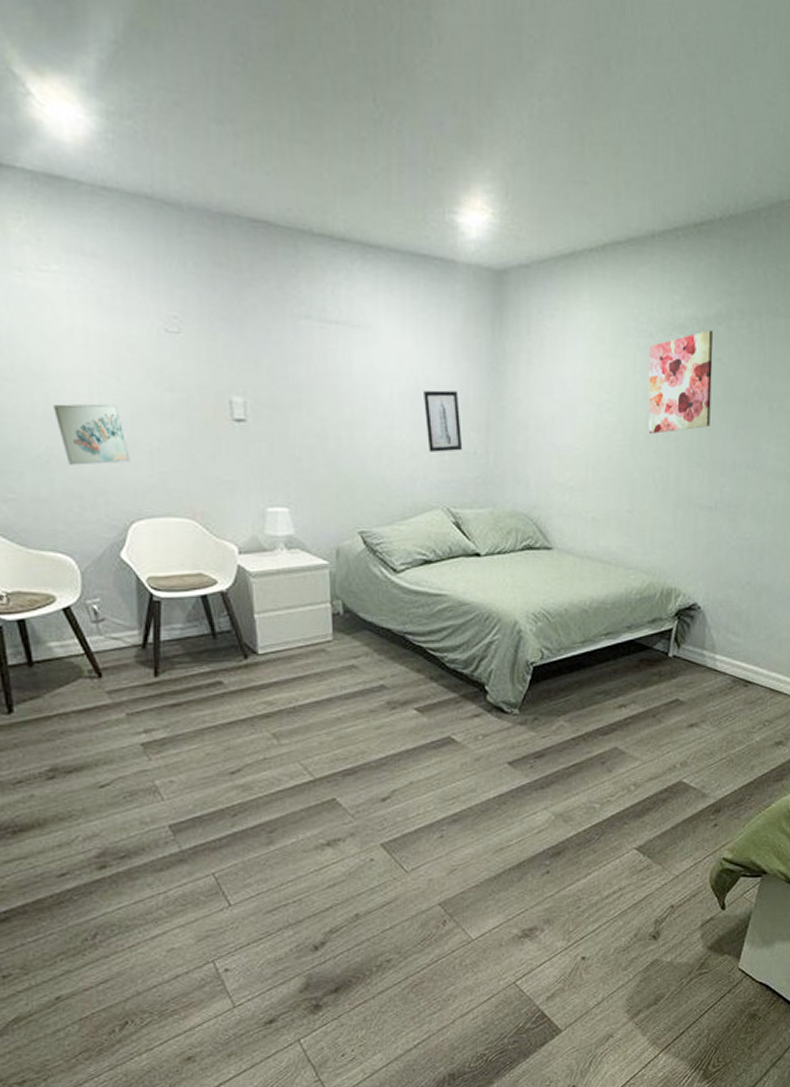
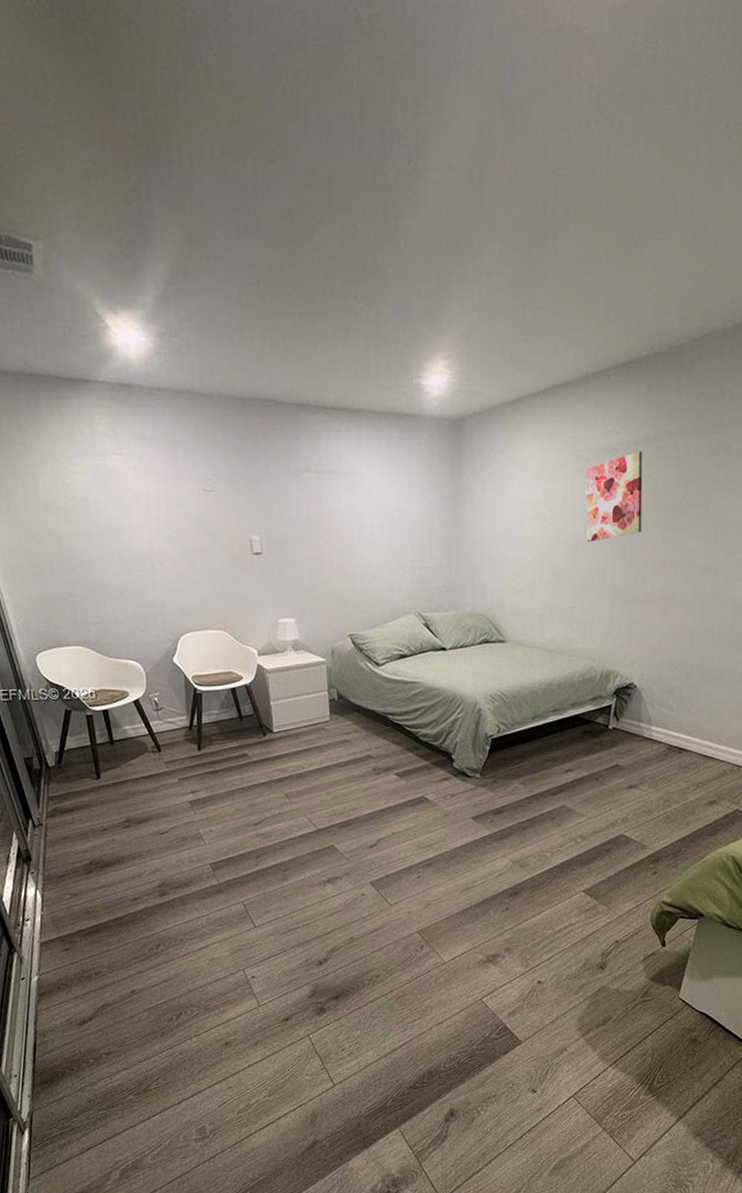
wall art: present [53,403,130,465] -> none [126,548,179,595]
wall art: present [424,390,463,452] -> none [398,519,430,569]

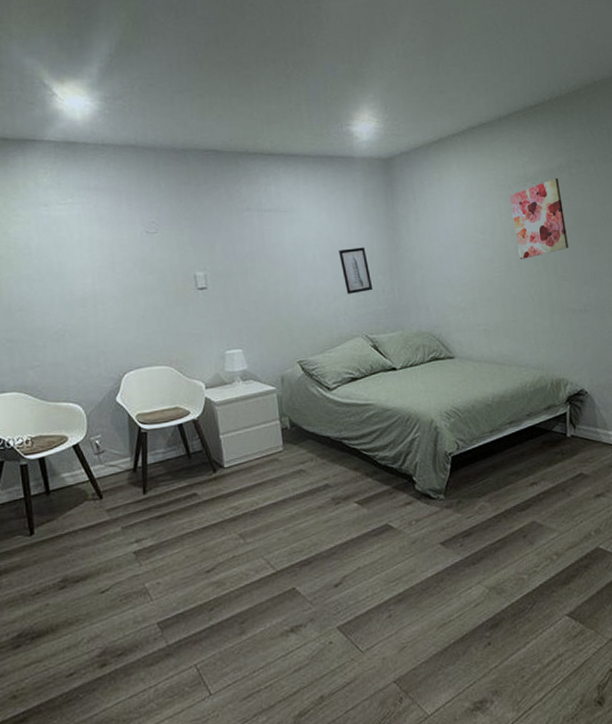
wall art: none [398,519,430,569] -> present [339,247,373,294]

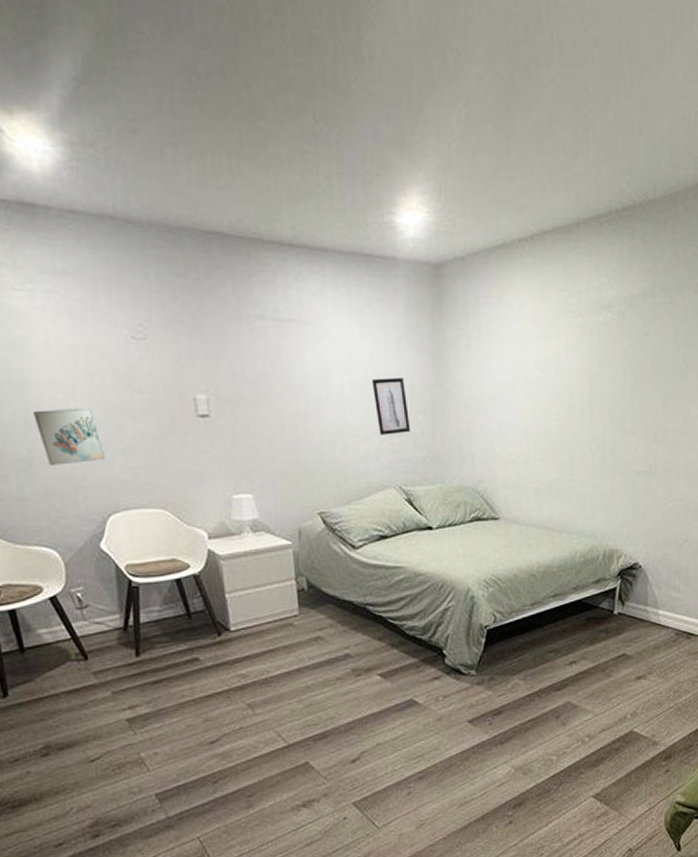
wall art: none [68,288,123,336] -> present [33,408,106,466]
wall art: present [510,177,569,259] -> none [581,307,641,406]

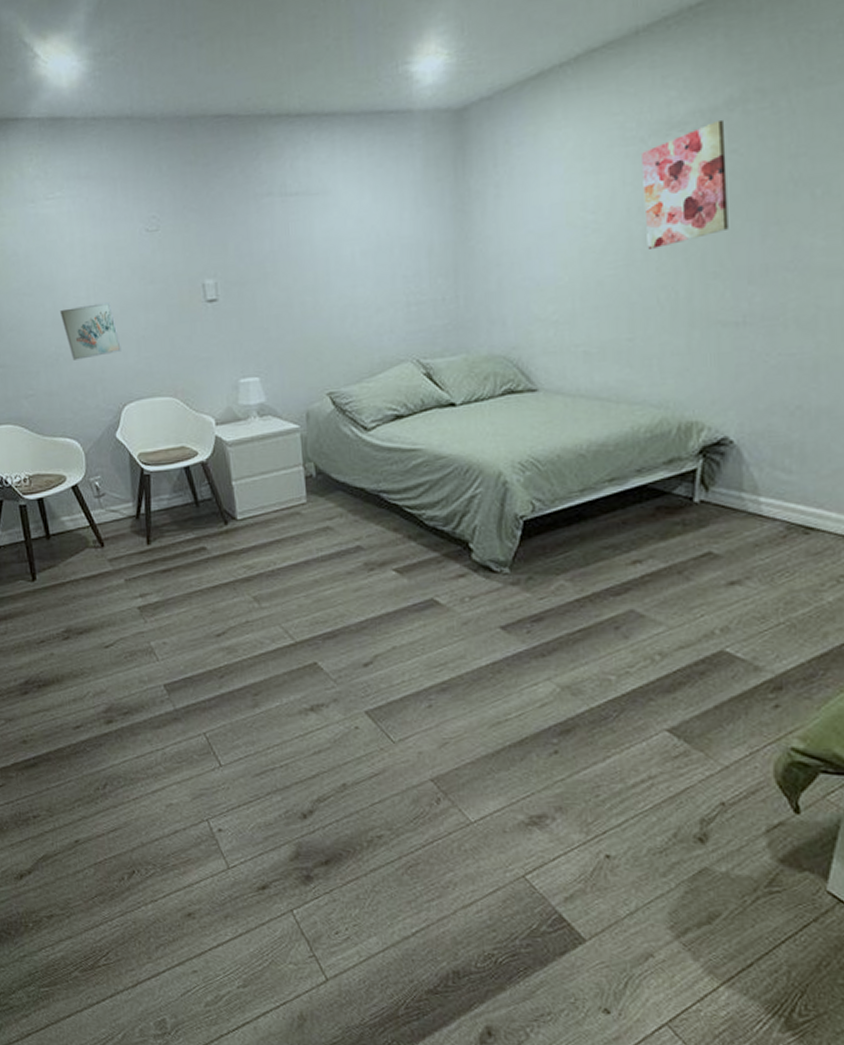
wall art: present [372,378,411,435] -> none [386,239,430,305]
wall art: none [581,307,641,406] -> present [642,119,728,249]

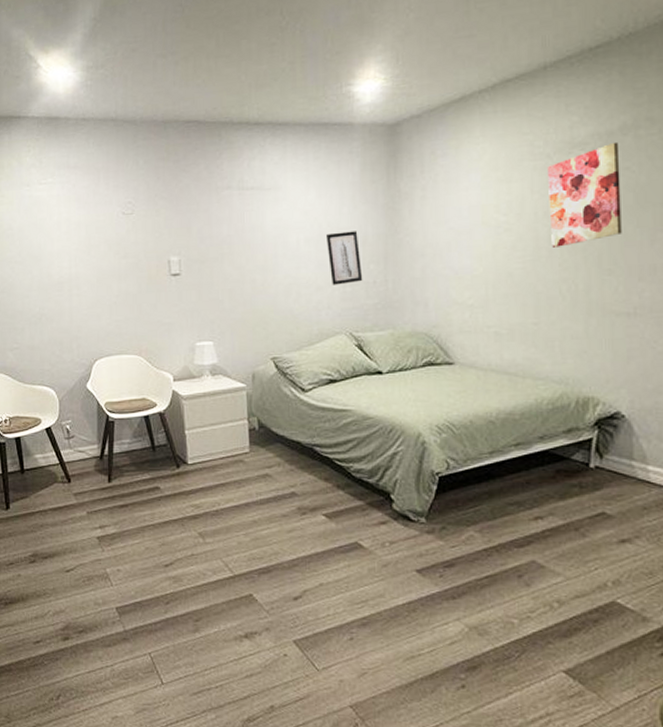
wall art: present [60,302,121,361] -> none [45,272,96,320]
wall art: none [386,239,430,305] -> present [326,231,363,285]

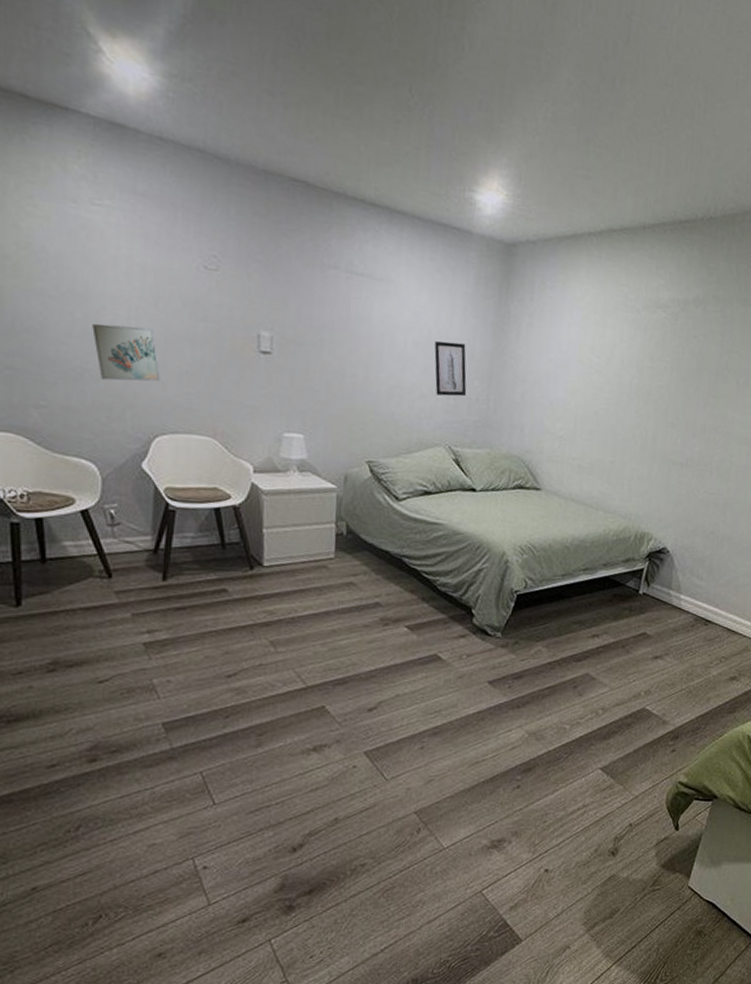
wall art: none [45,272,96,320] -> present [92,324,160,382]
wall art: present [548,141,622,248] -> none [631,311,691,396]

